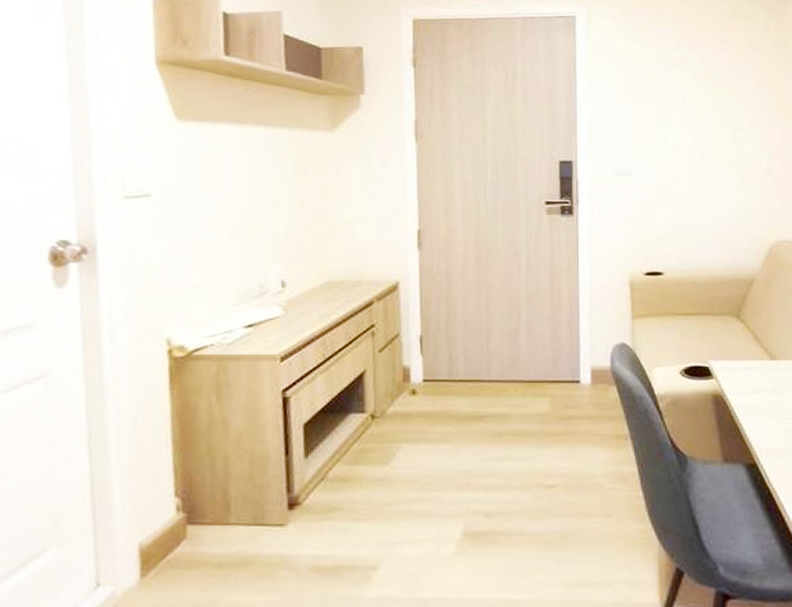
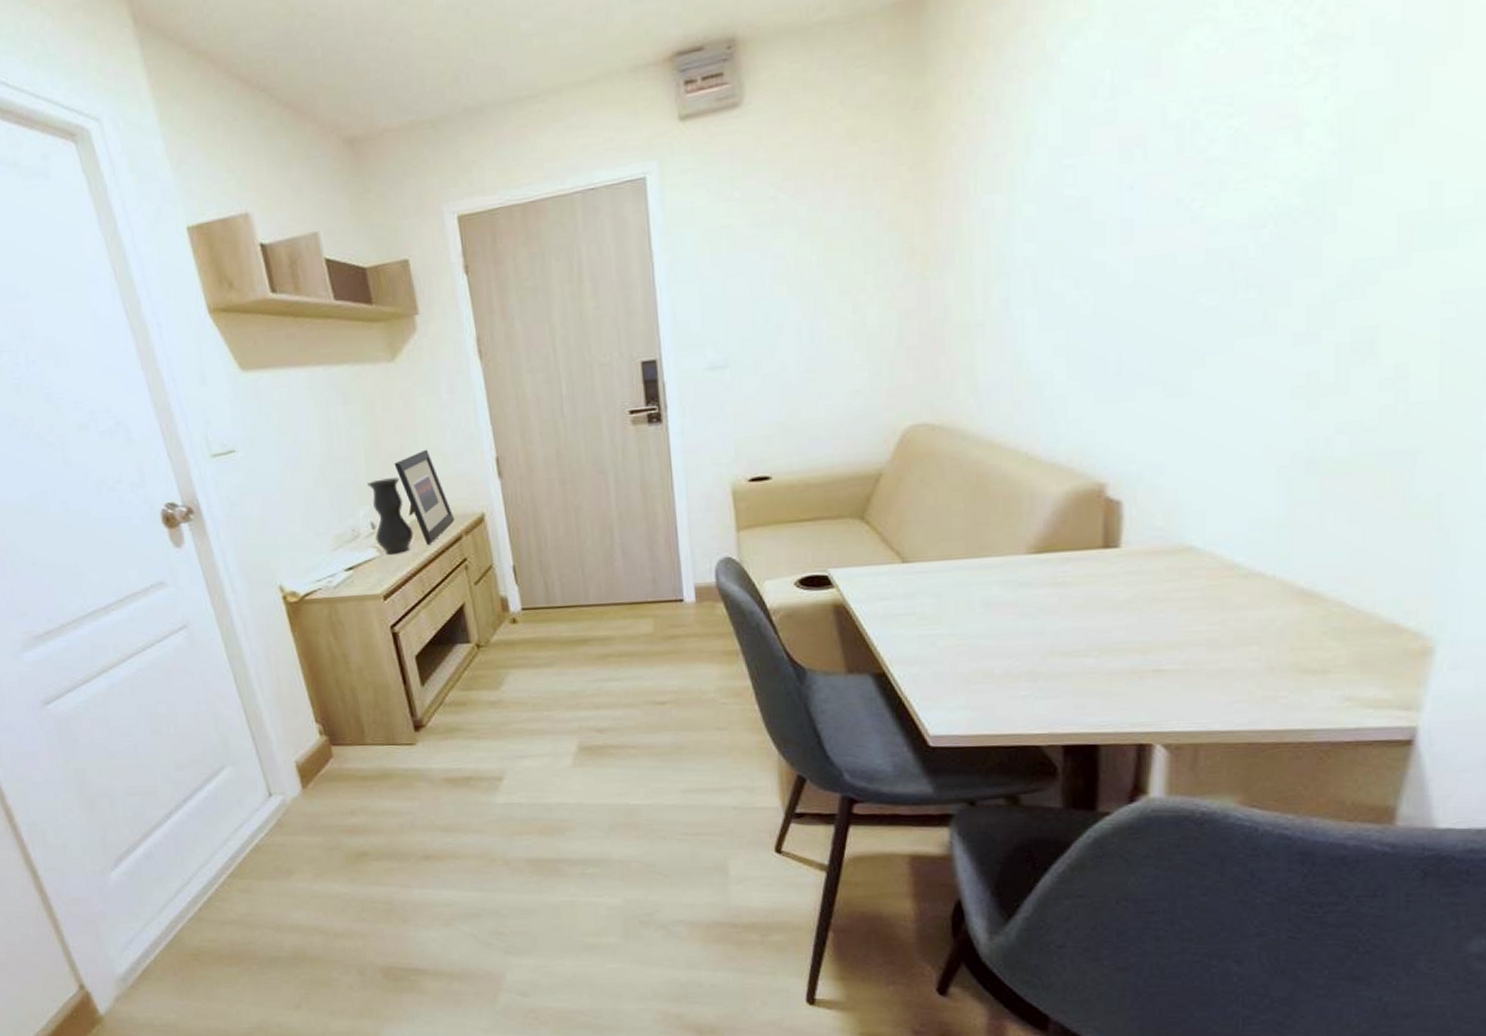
vase: none [283,239,324,314] -> present [367,477,414,554]
picture frame: none [316,215,369,309] -> present [394,449,455,546]

